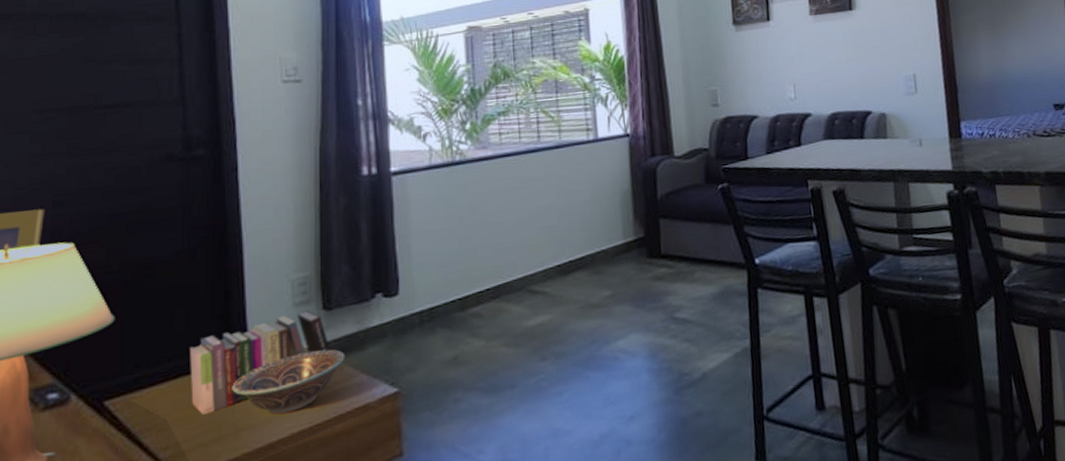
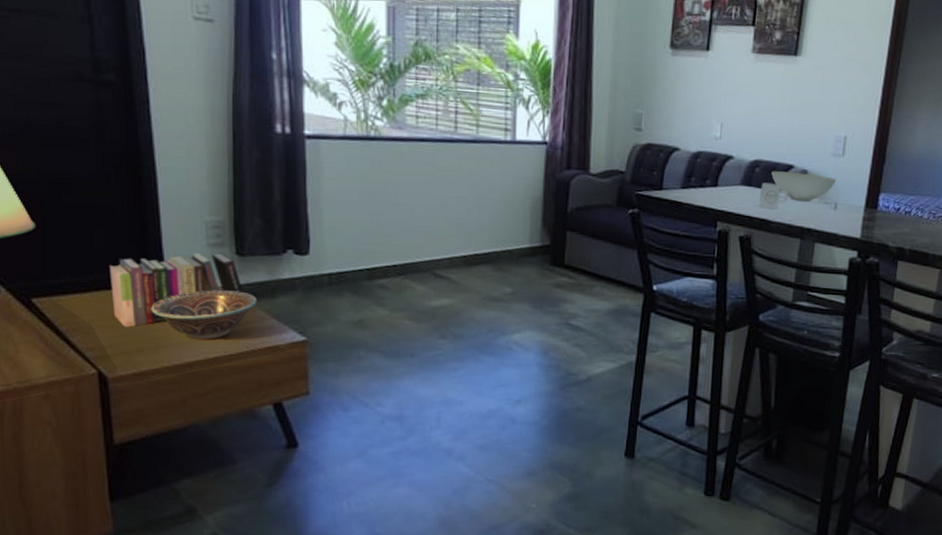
mug: none [843,131,872,159] -> present [759,182,788,209]
bowl: none [851,115,916,146] -> present [771,171,837,202]

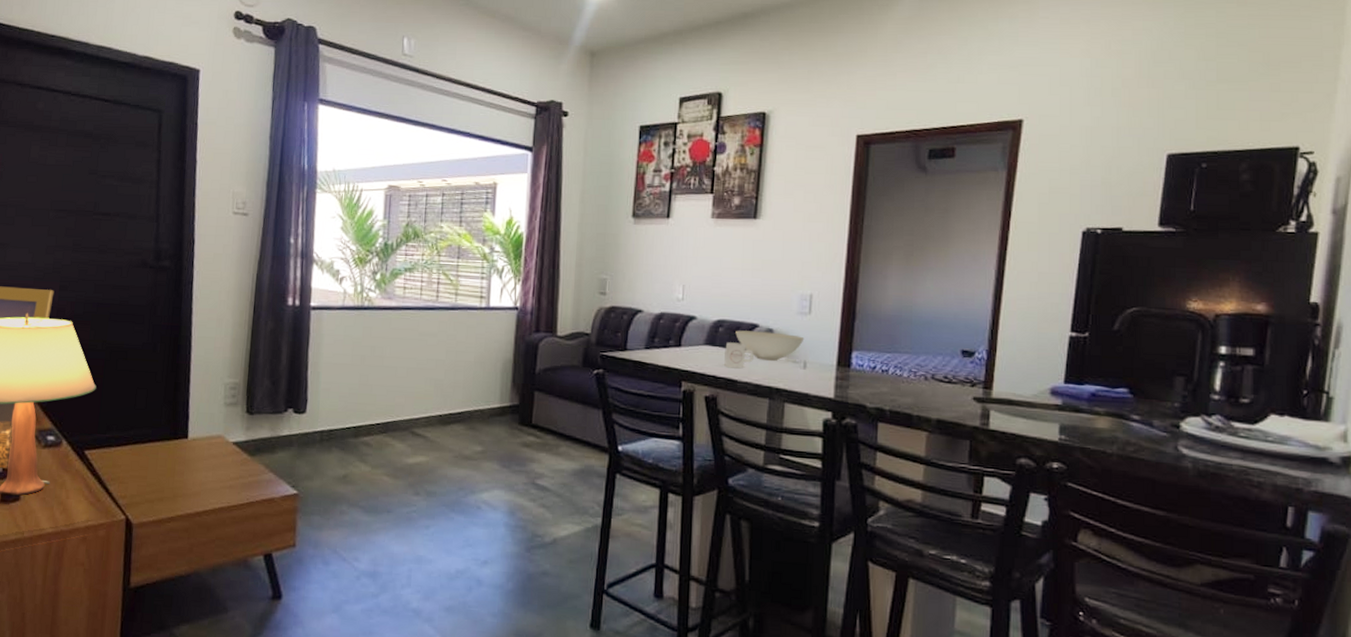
books: present [110,252,243,327] -> none [144,411,249,478]
decorative bowl: present [151,290,257,340] -> none [174,445,260,491]

